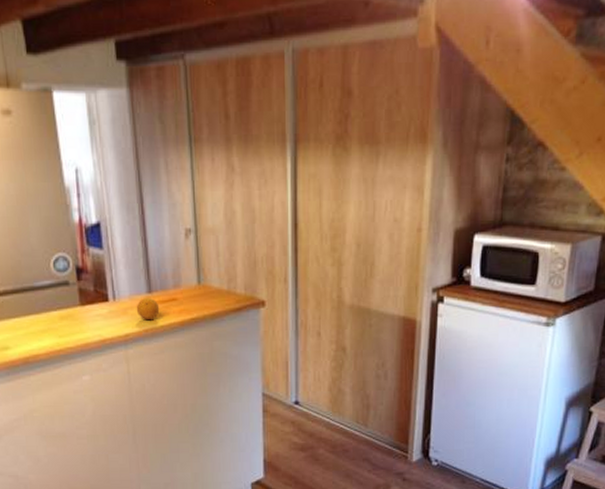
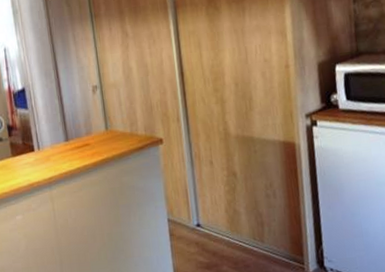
fruit: present [136,297,160,321] -> none [56,144,76,164]

